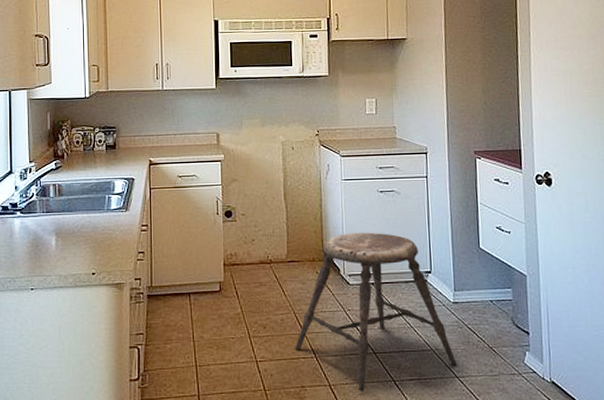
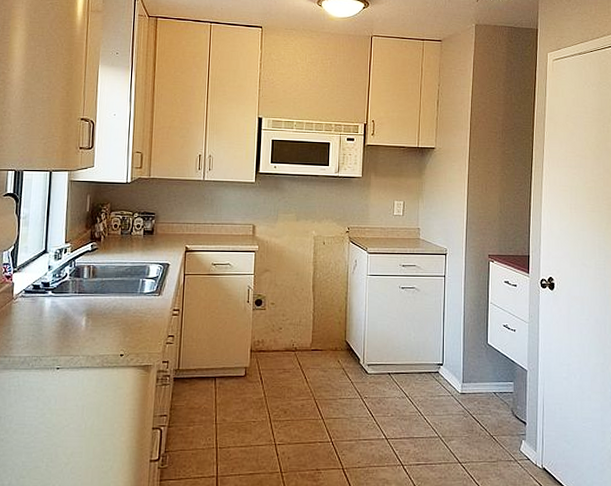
stool: present [295,232,457,393] -> none [313,325,460,476]

